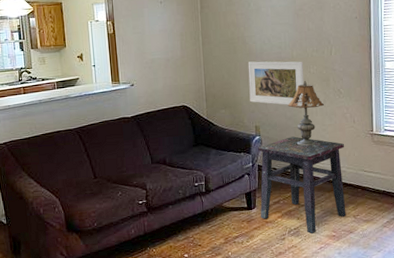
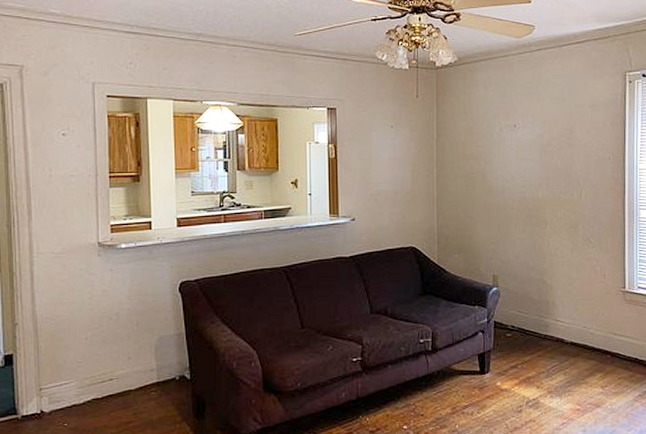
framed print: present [248,61,304,106] -> none [487,200,550,255]
side table: present [258,136,346,233] -> none [494,290,593,406]
table lamp: present [288,80,324,146] -> none [530,225,571,302]

